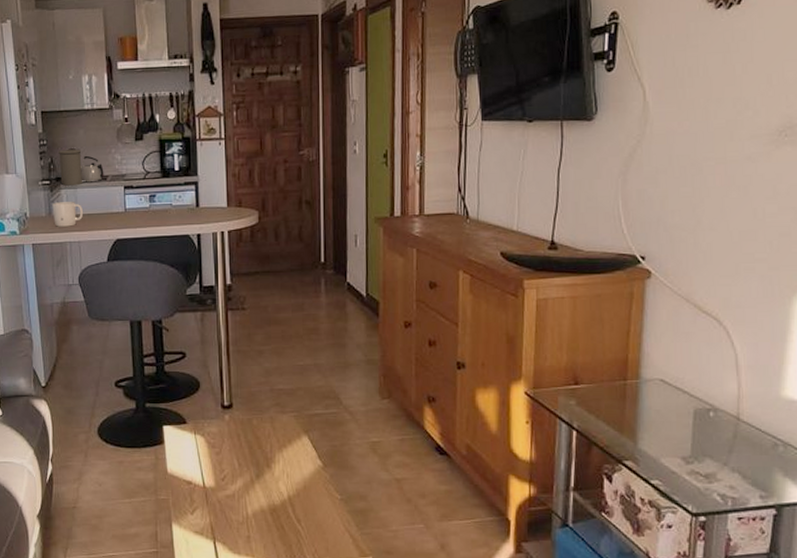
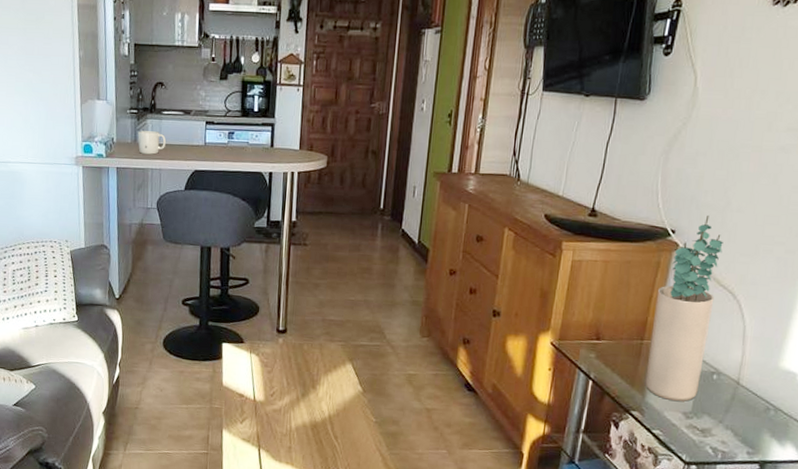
canister: present [59,149,82,186] -> none [147,82,169,117]
kettle: present [81,155,104,183] -> none [166,89,189,115]
vase: none [634,237,700,446] -> present [645,216,723,402]

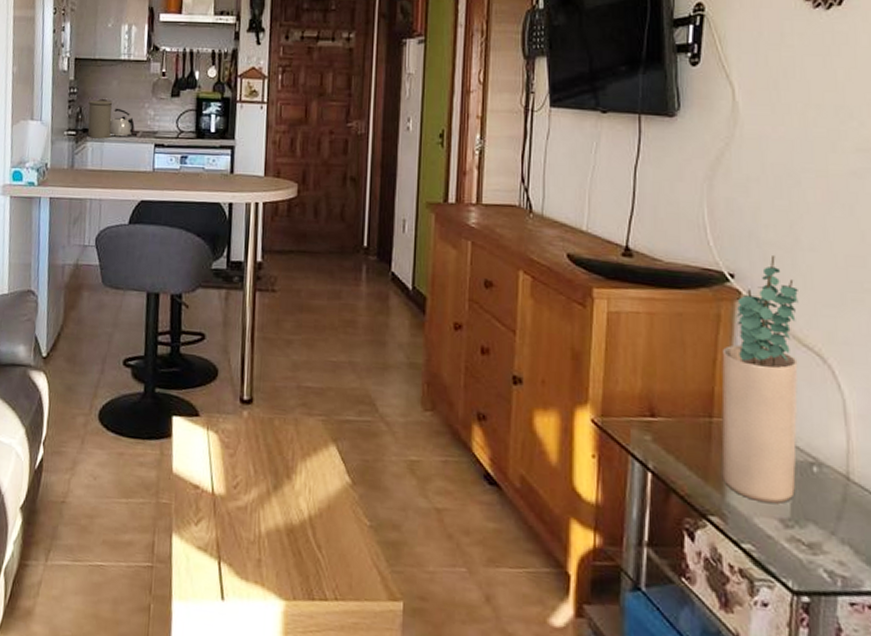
mug: present [137,130,167,155] -> none [75,155,109,183]
canister: none [147,82,169,117] -> present [87,100,112,139]
kettle: none [166,89,189,115] -> present [109,108,135,137]

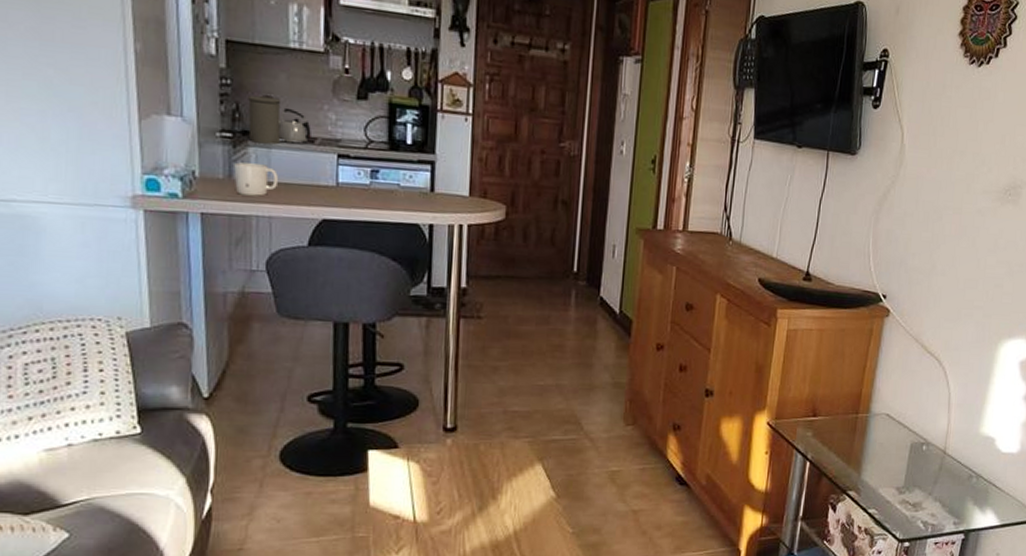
mug: none [75,155,109,183] -> present [234,162,279,197]
vase: present [721,256,799,504] -> none [860,280,930,477]

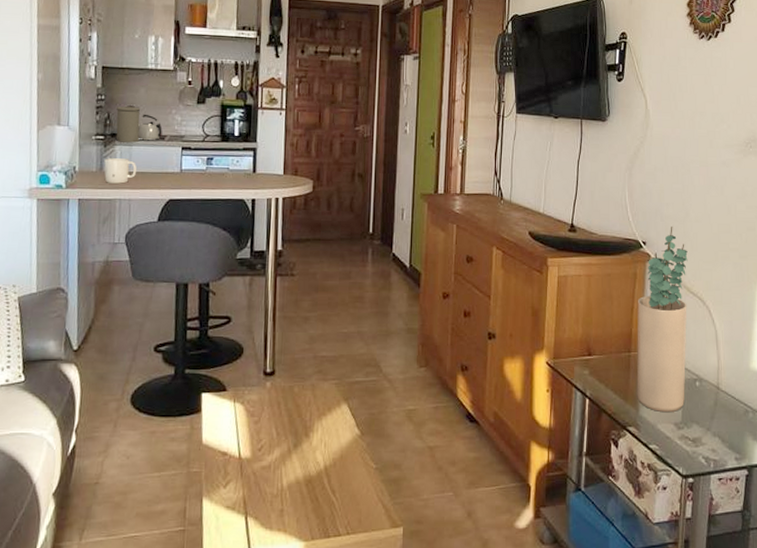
vase: none [860,280,930,477] -> present [636,227,688,413]

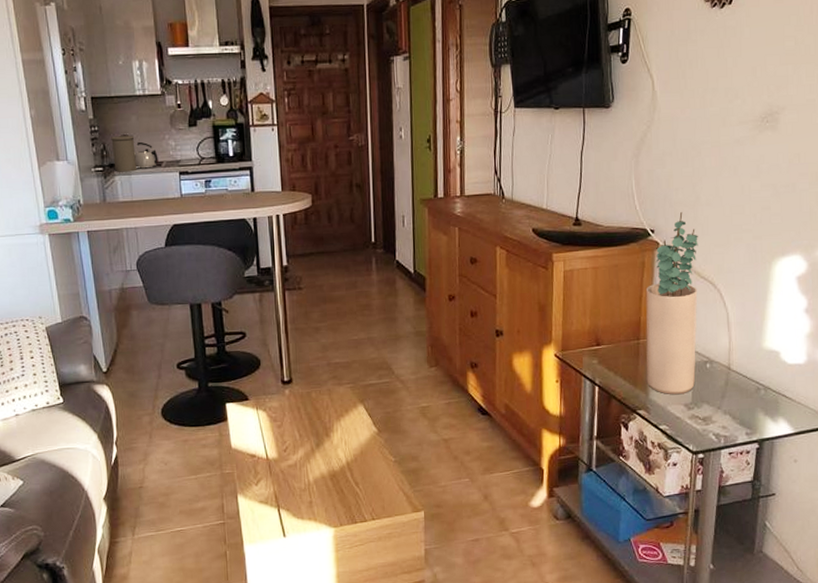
mug: present [104,158,138,184] -> none [106,188,139,214]

